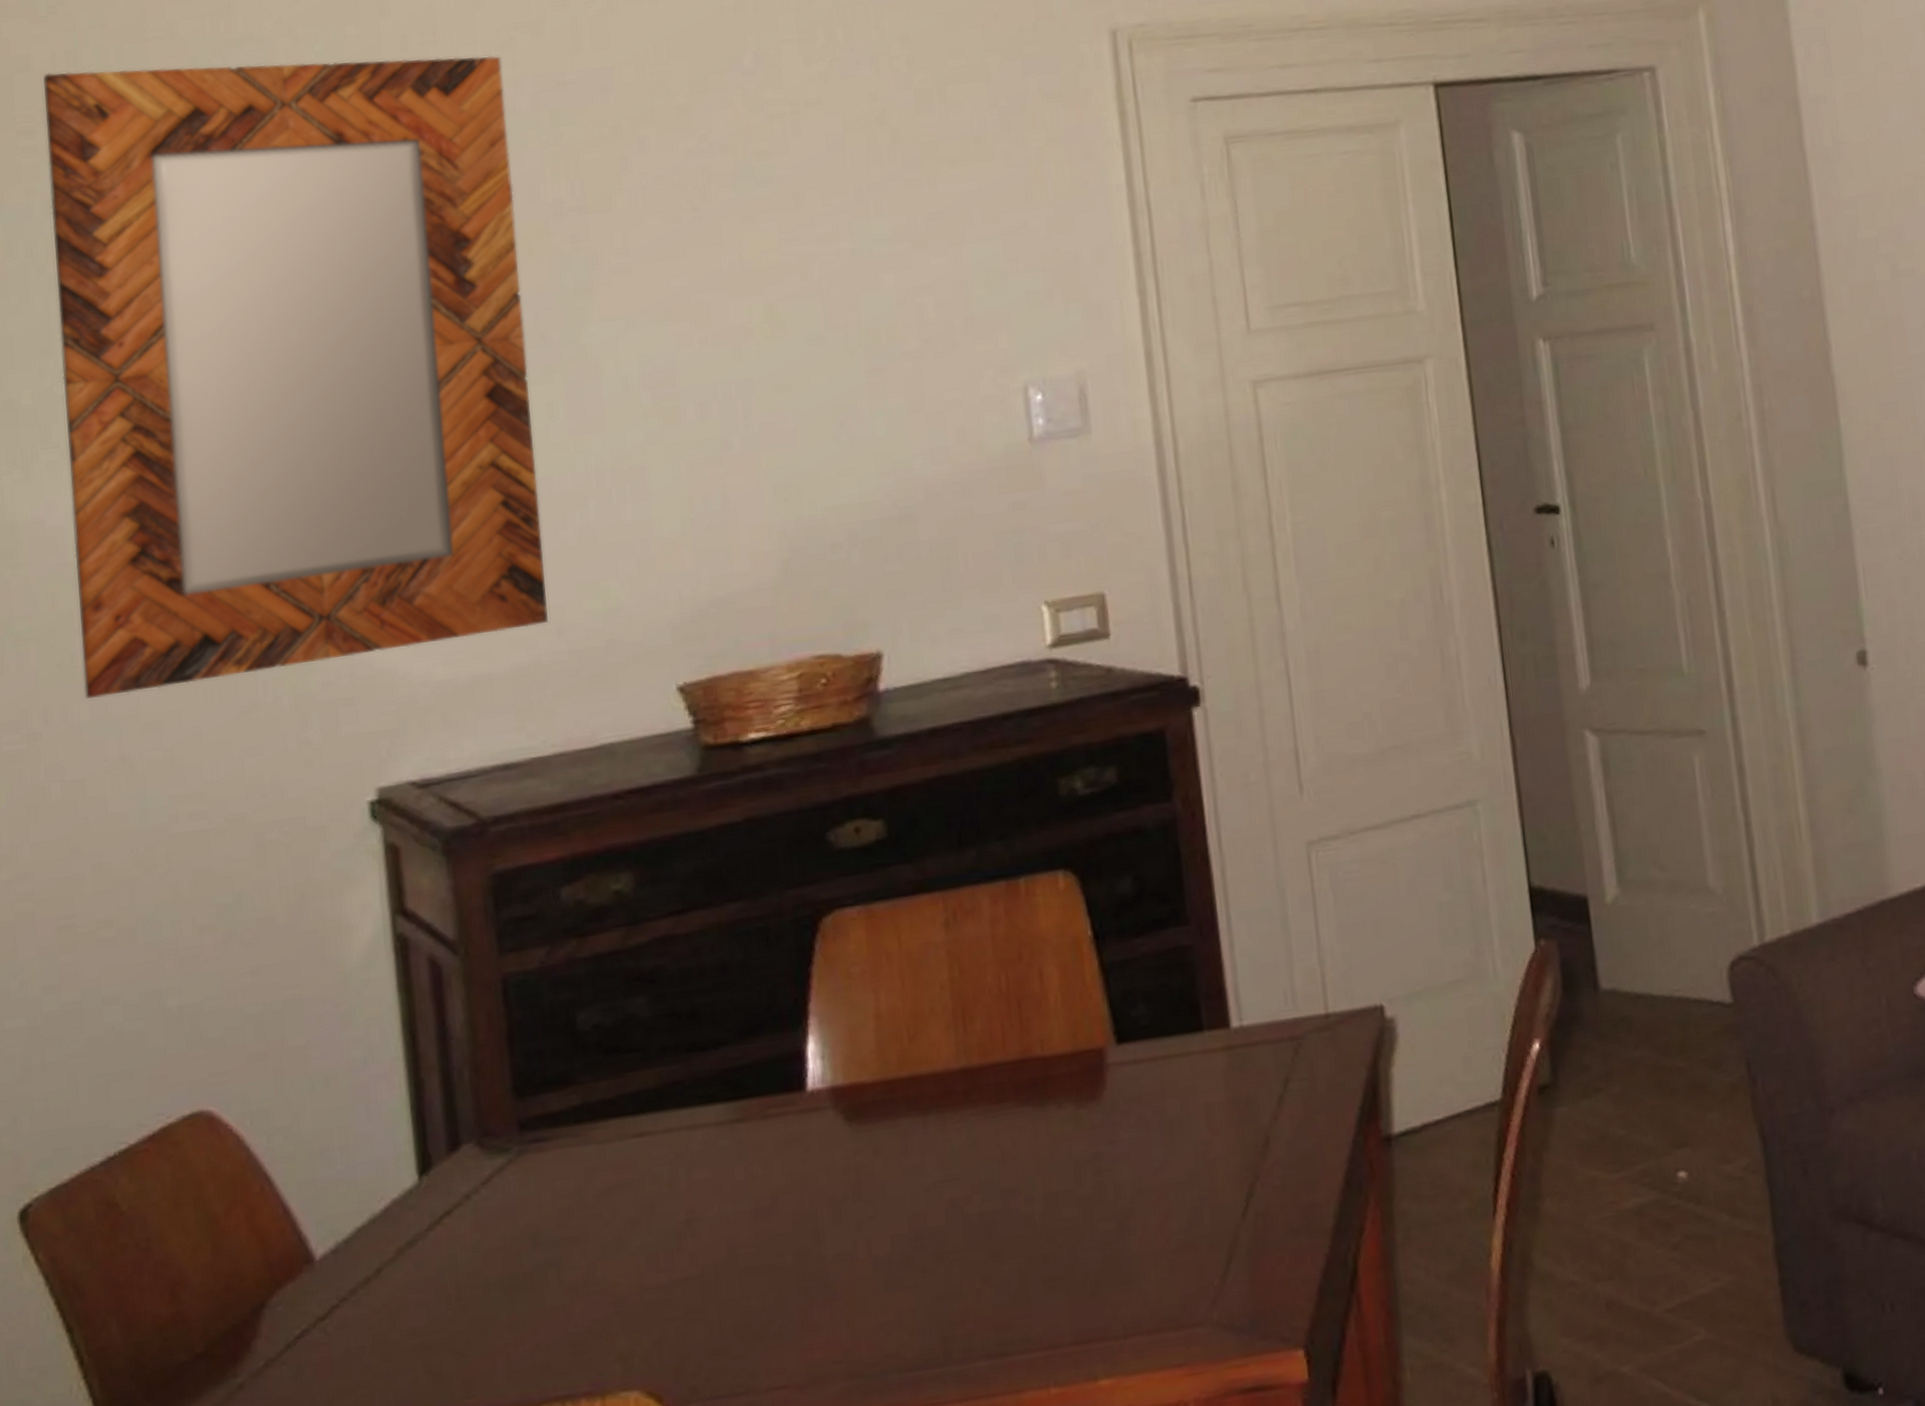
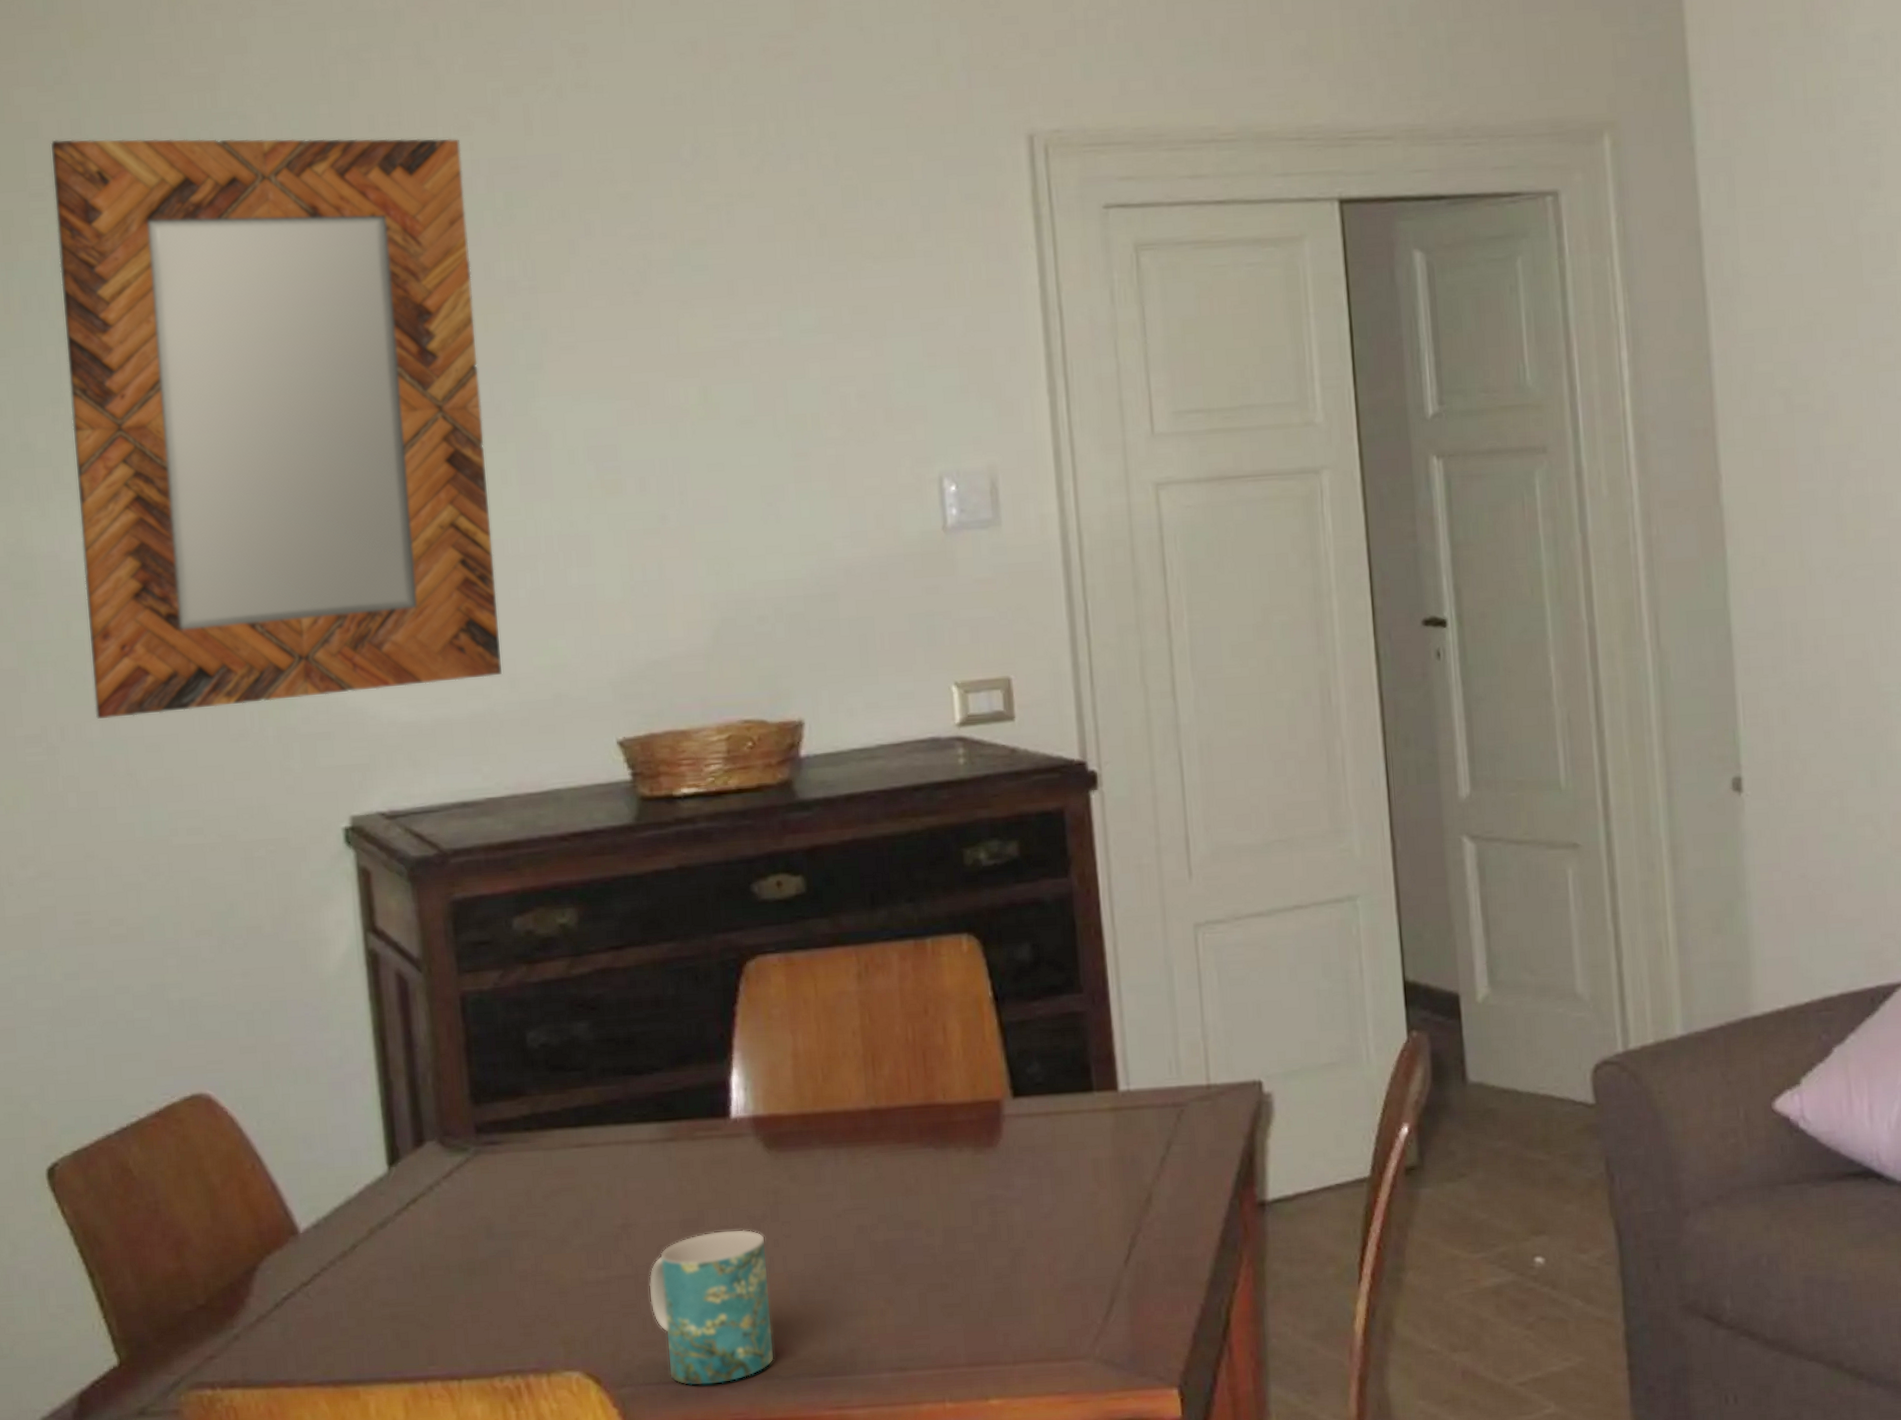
mug: none [716,1213,860,1396] -> present [648,1229,775,1387]

